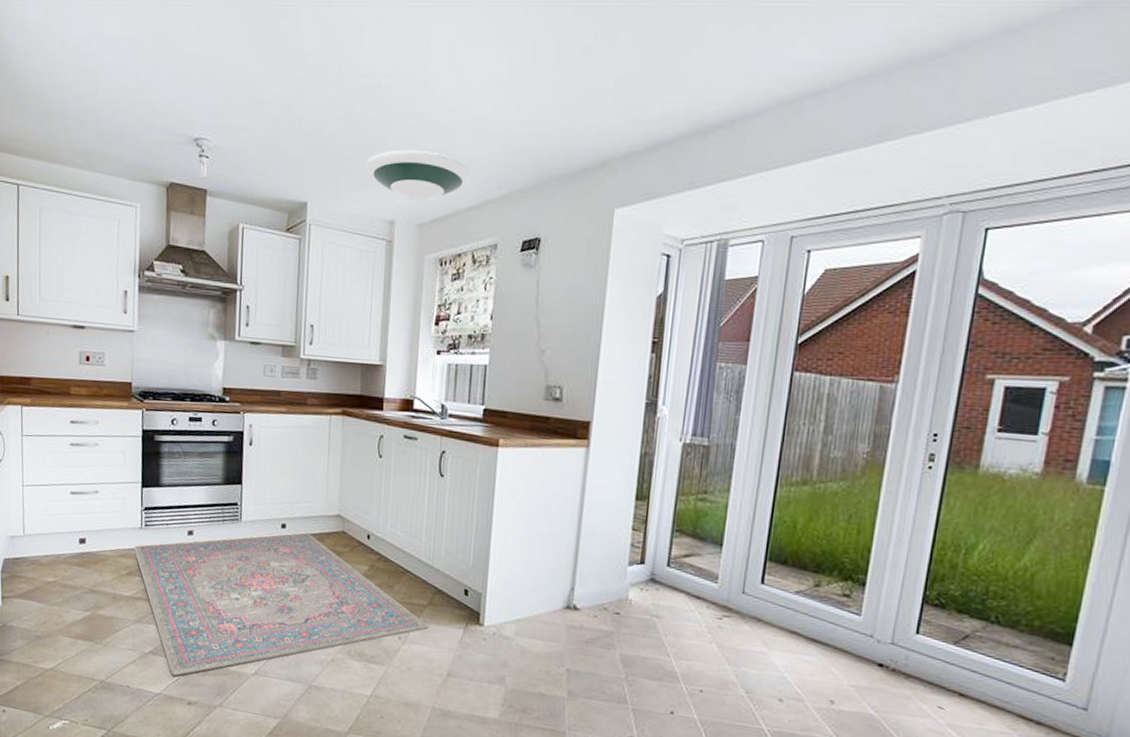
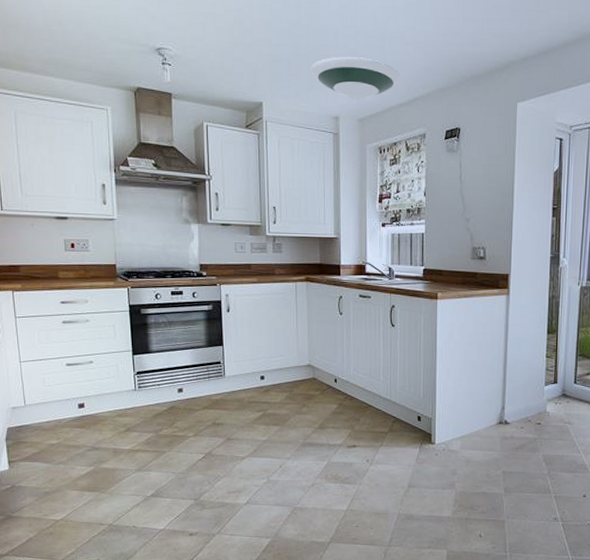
rug: present [134,532,429,677] -> none [130,381,391,513]

